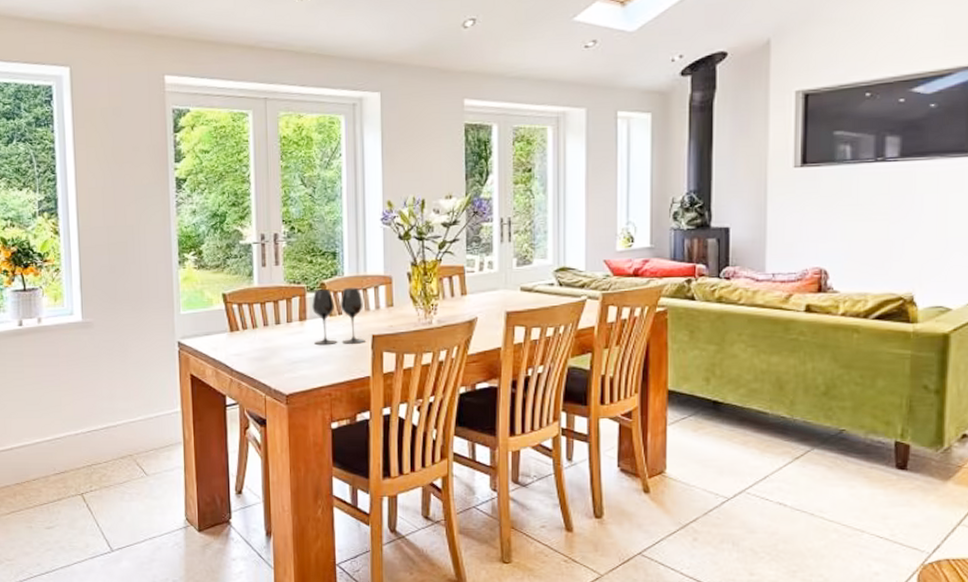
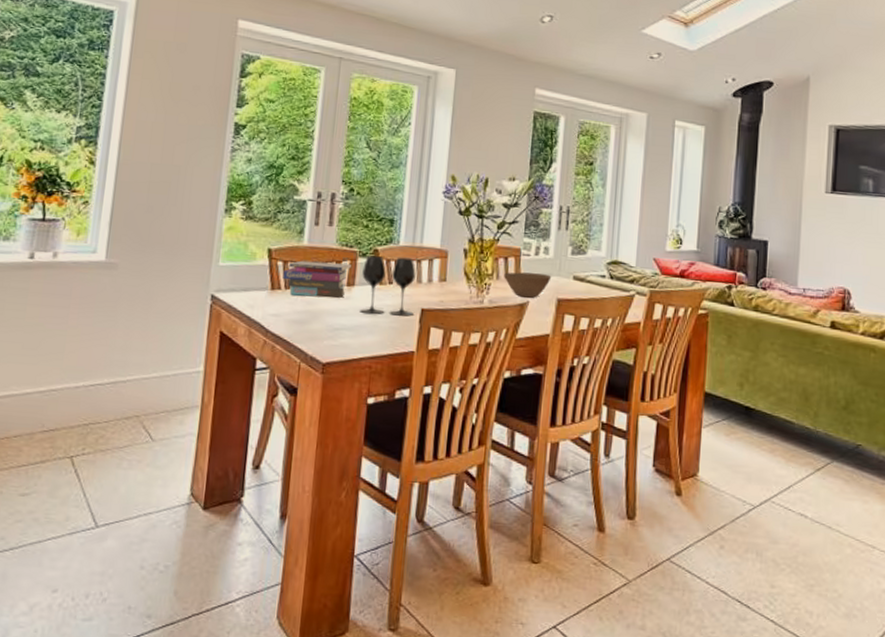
books: none [239,300,301,335] -> present [283,260,351,298]
bowl: none [450,289,498,315] -> present [504,272,552,299]

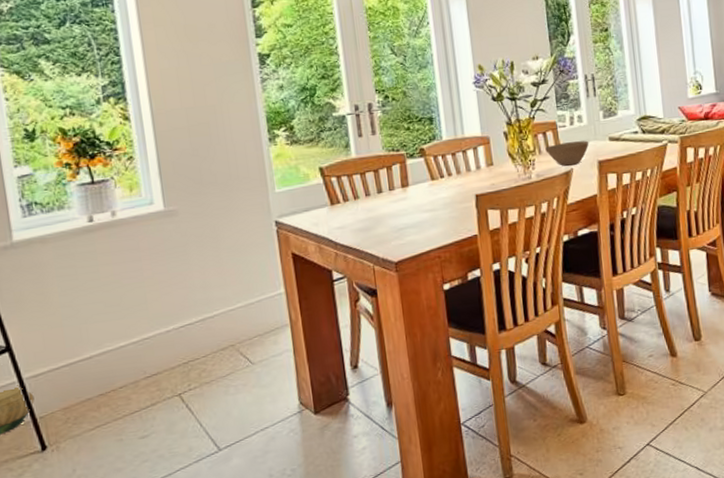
books: present [283,260,351,298] -> none [338,167,402,206]
wine glass: present [360,255,416,316] -> none [413,150,469,210]

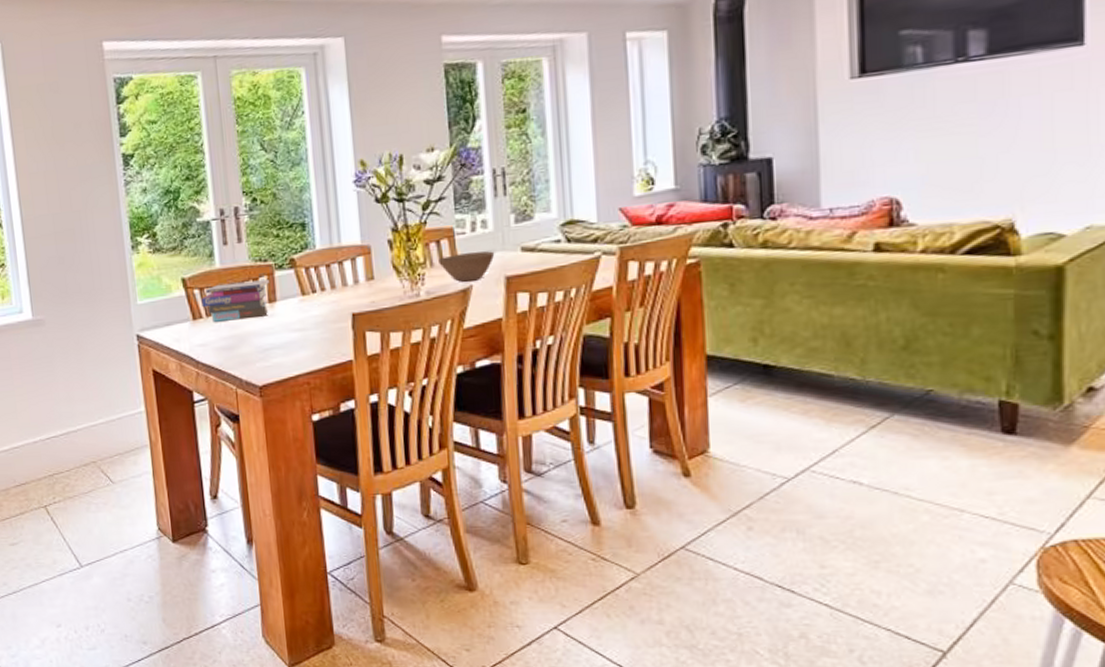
books: none [338,167,402,206] -> present [201,280,269,322]

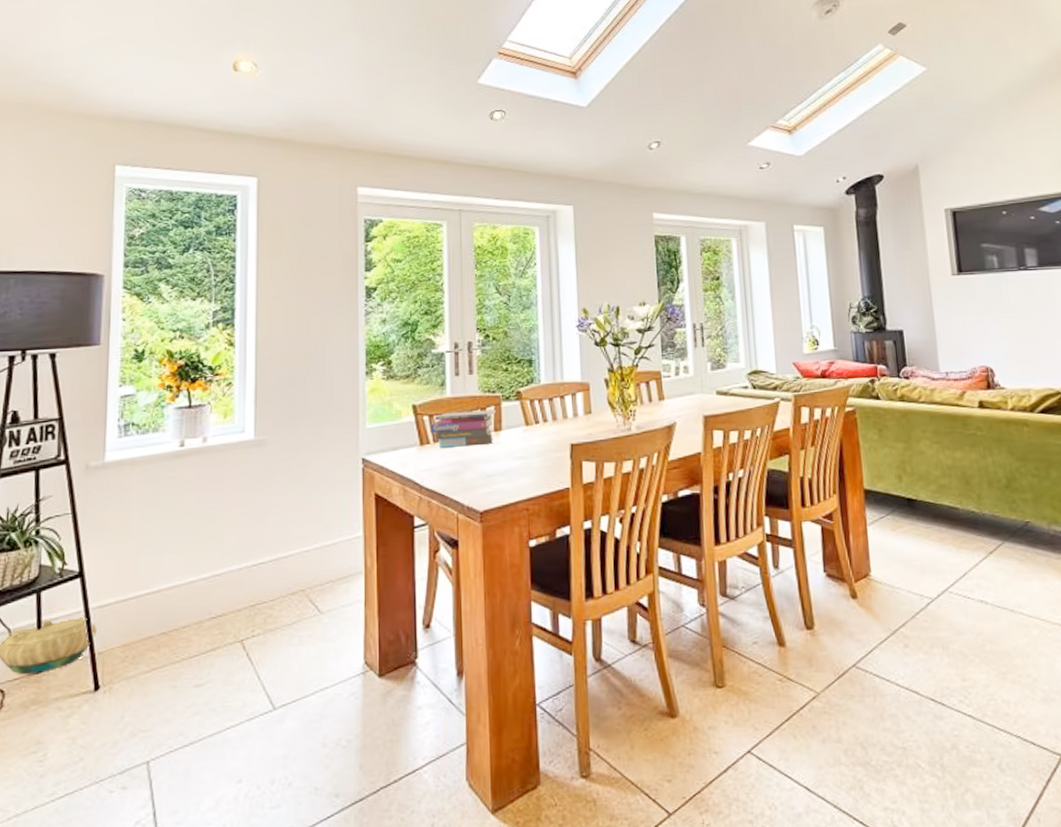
bowl: present [438,251,495,283] -> none [648,393,695,420]

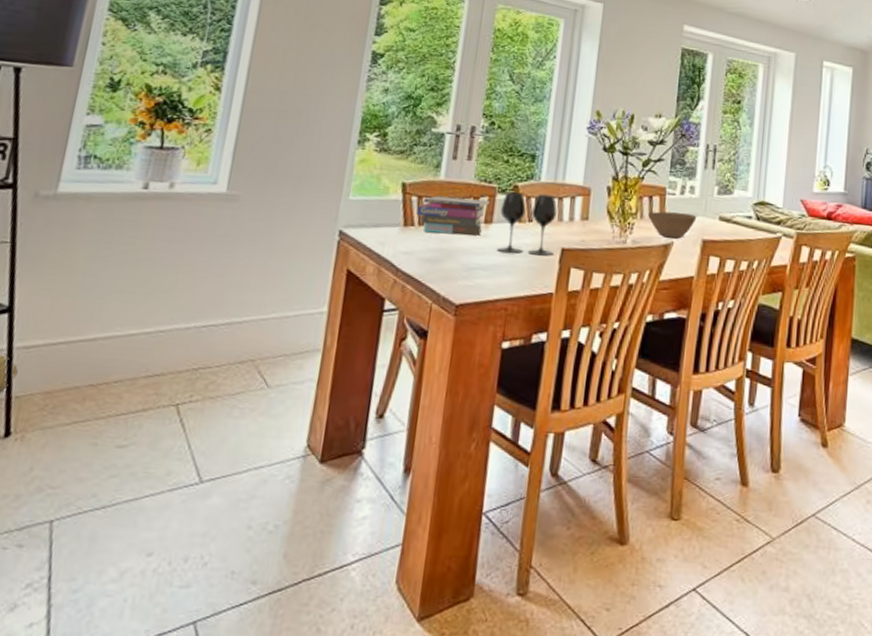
wine glass: none [508,395,564,457] -> present [497,192,557,256]
bowl: none [648,393,695,420] -> present [648,211,697,239]

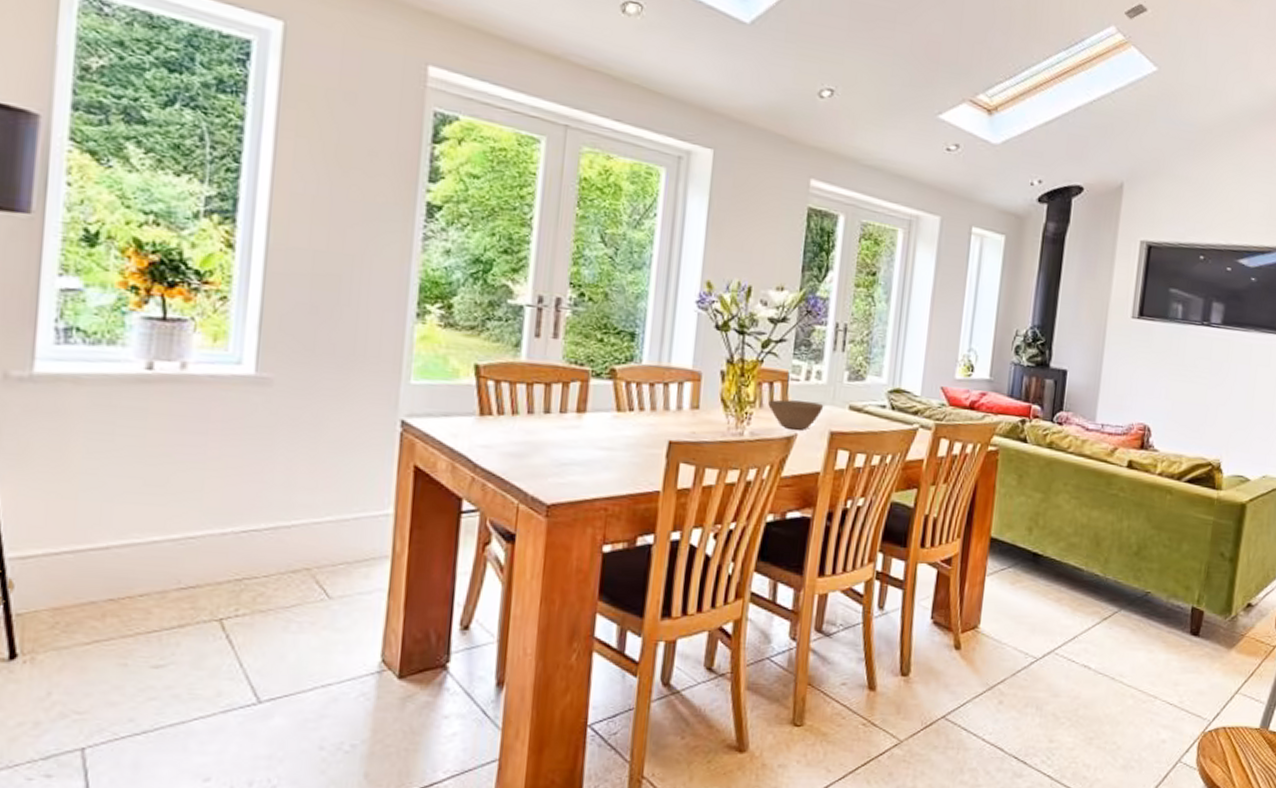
books: present [416,195,490,236] -> none [494,380,582,427]
wine glass: present [497,192,557,256] -> none [593,376,662,450]

